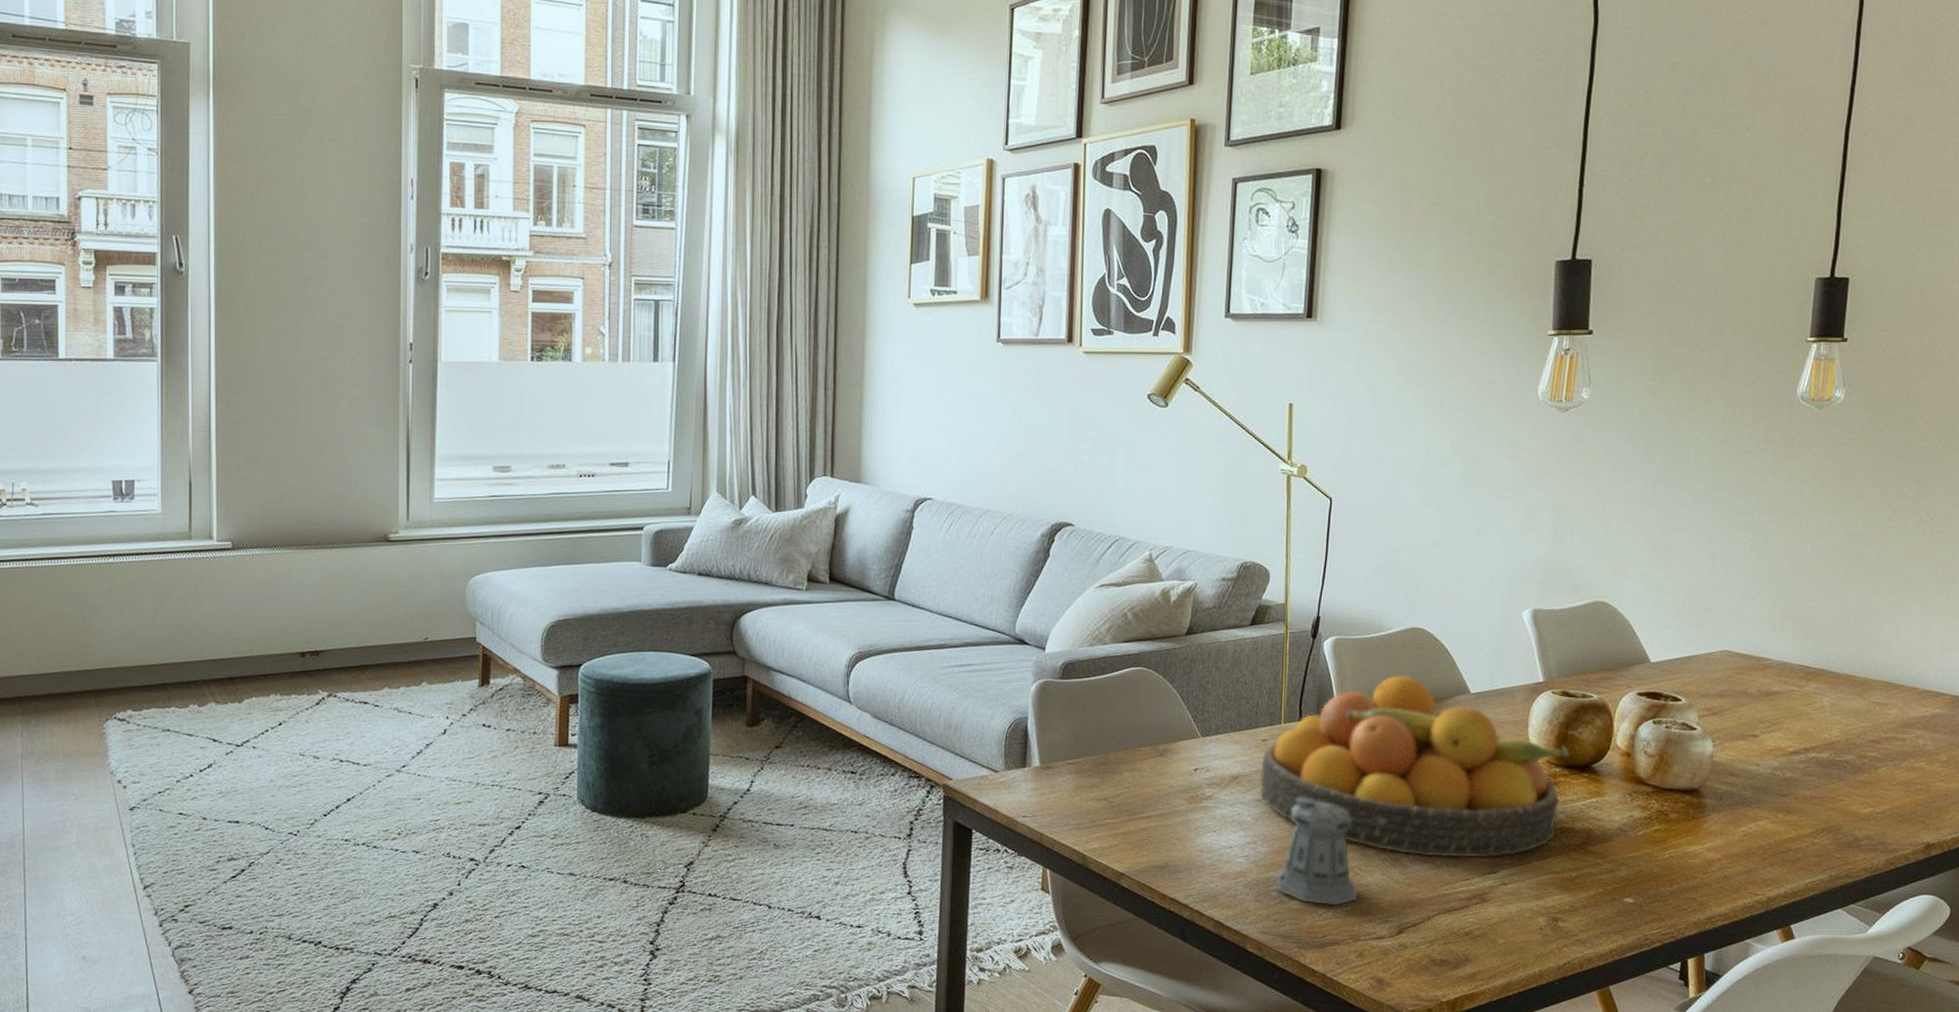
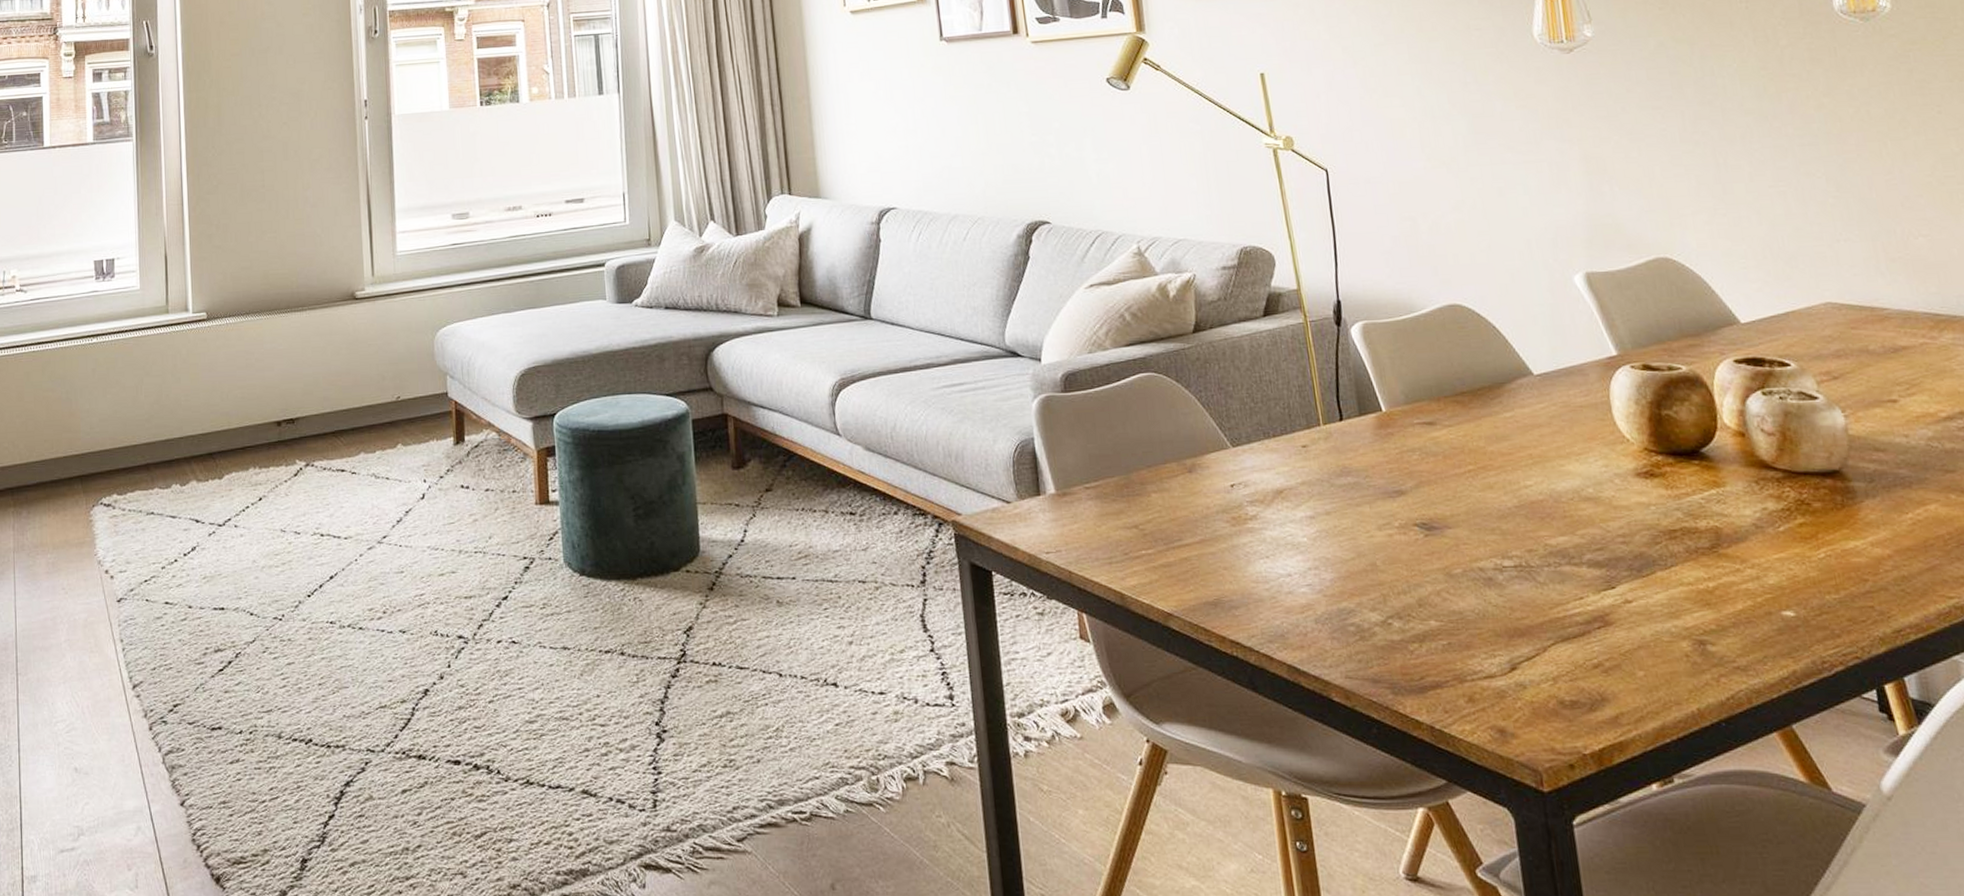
fruit bowl: present [1259,675,1570,859] -> none [1306,360,1676,573]
pepper shaker: present [1276,797,1394,906] -> none [1349,510,1477,640]

